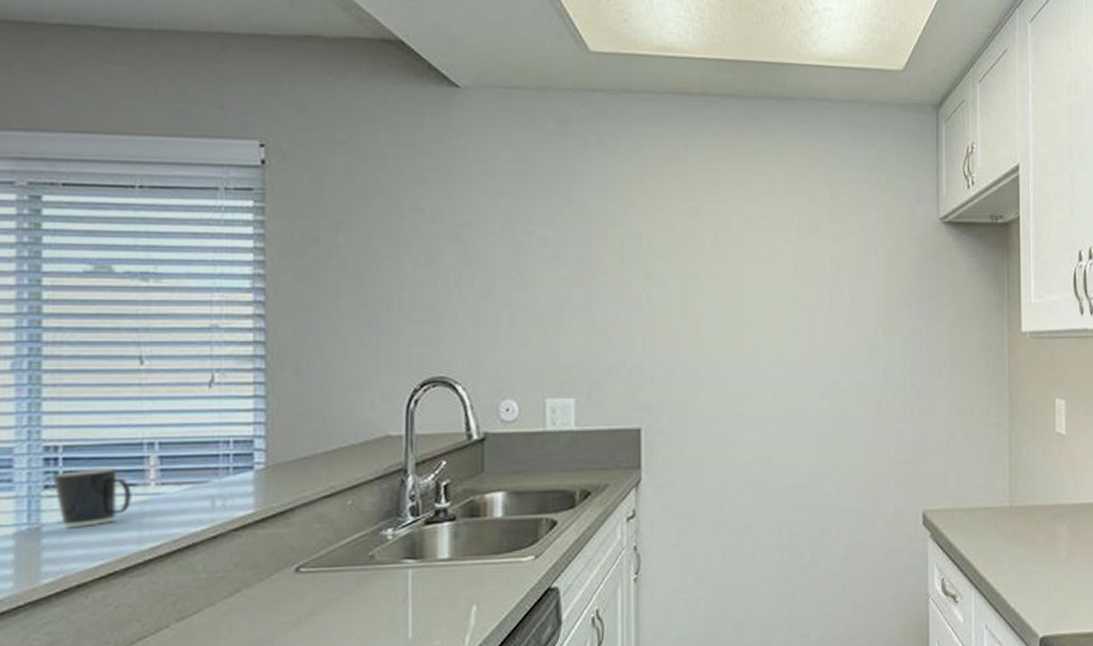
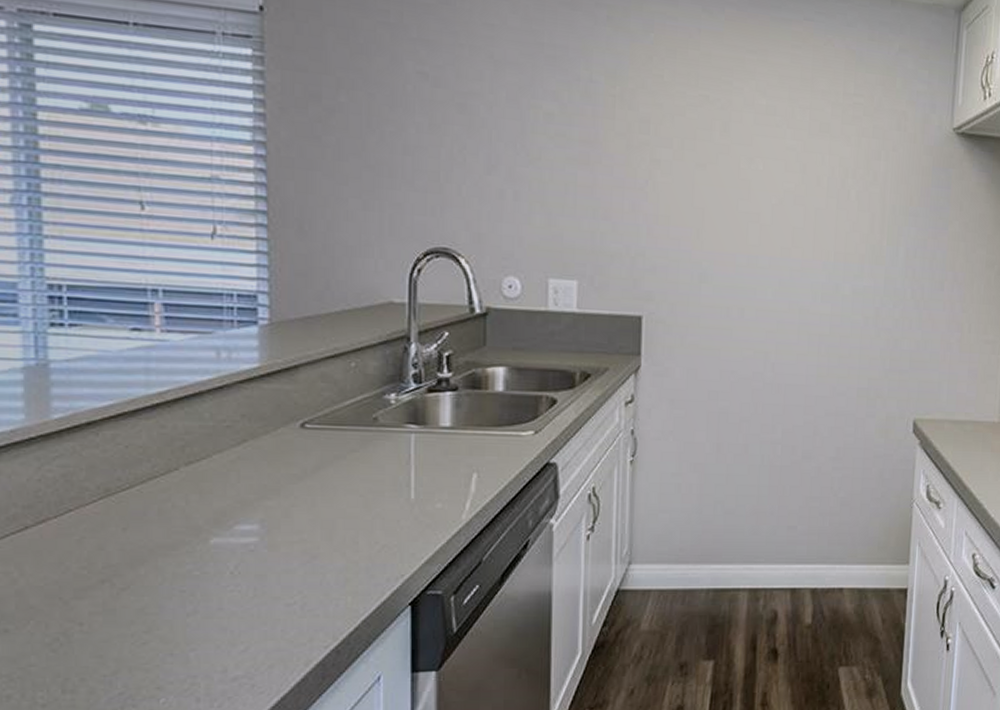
mug: present [52,468,132,527] -> none [58,310,137,367]

